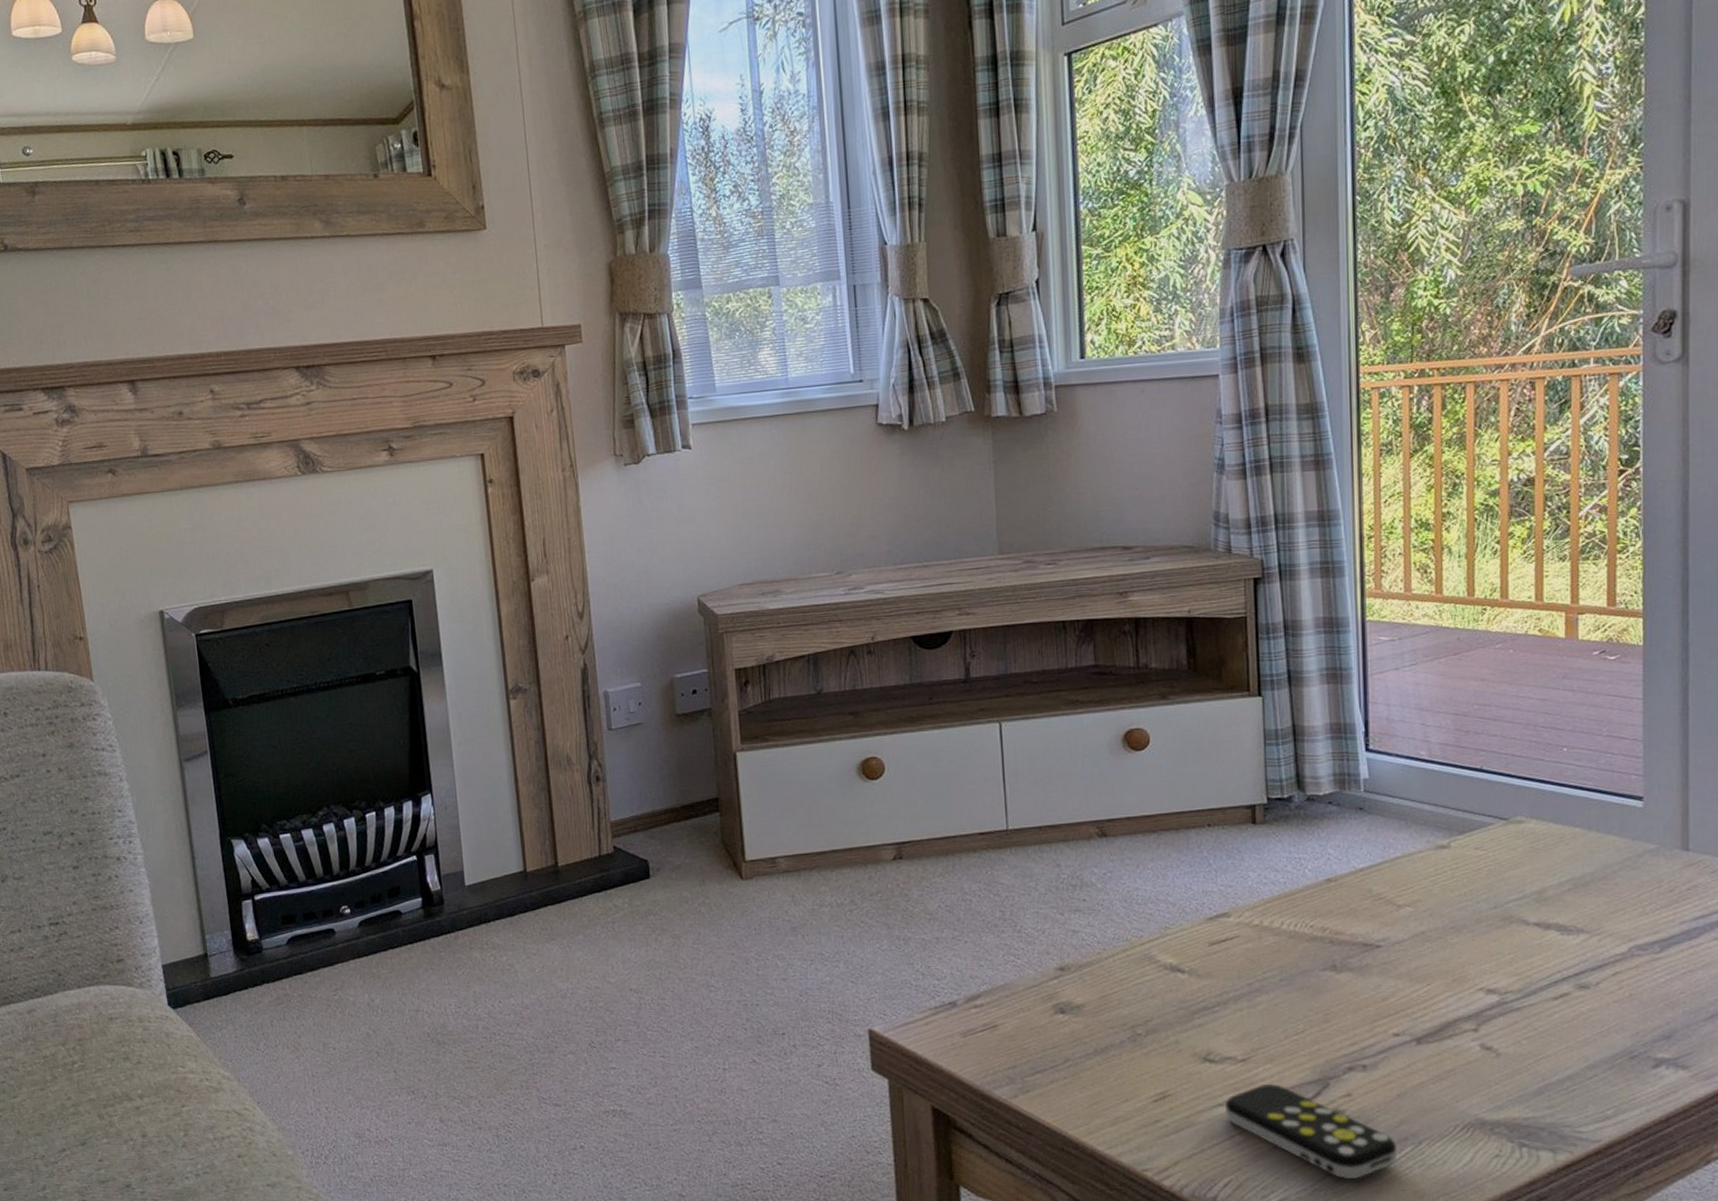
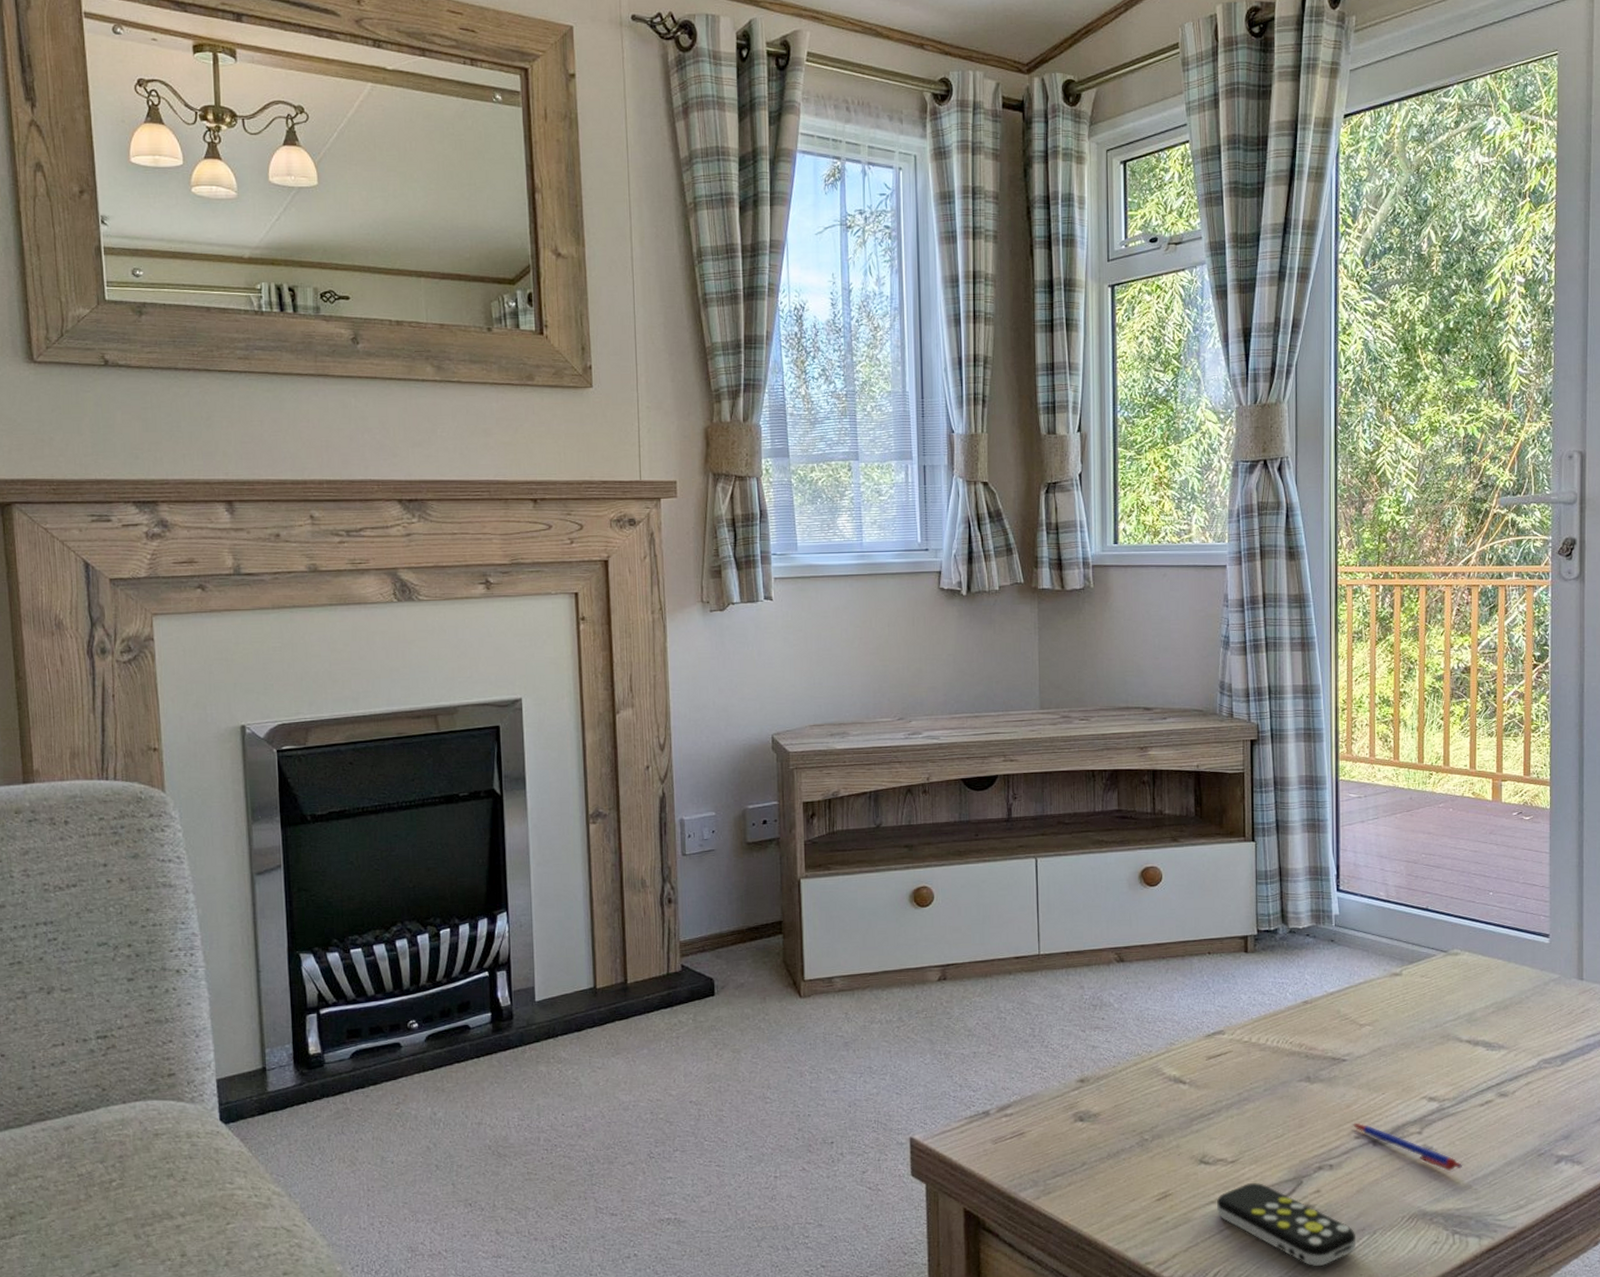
pen: none [1389,1018,1532,1074] -> present [1352,1122,1463,1171]

